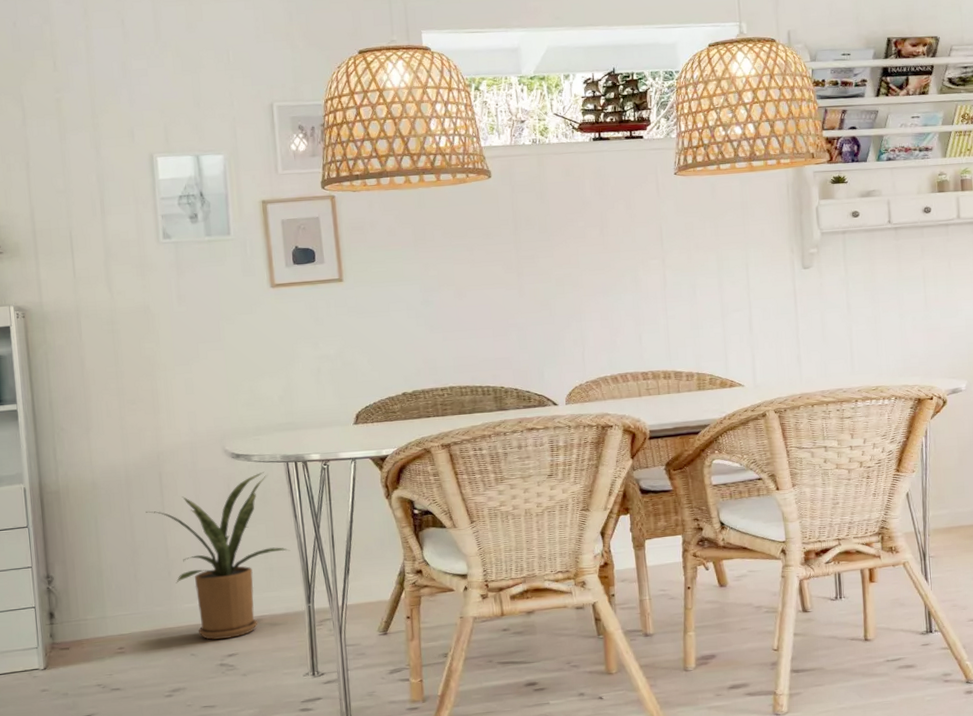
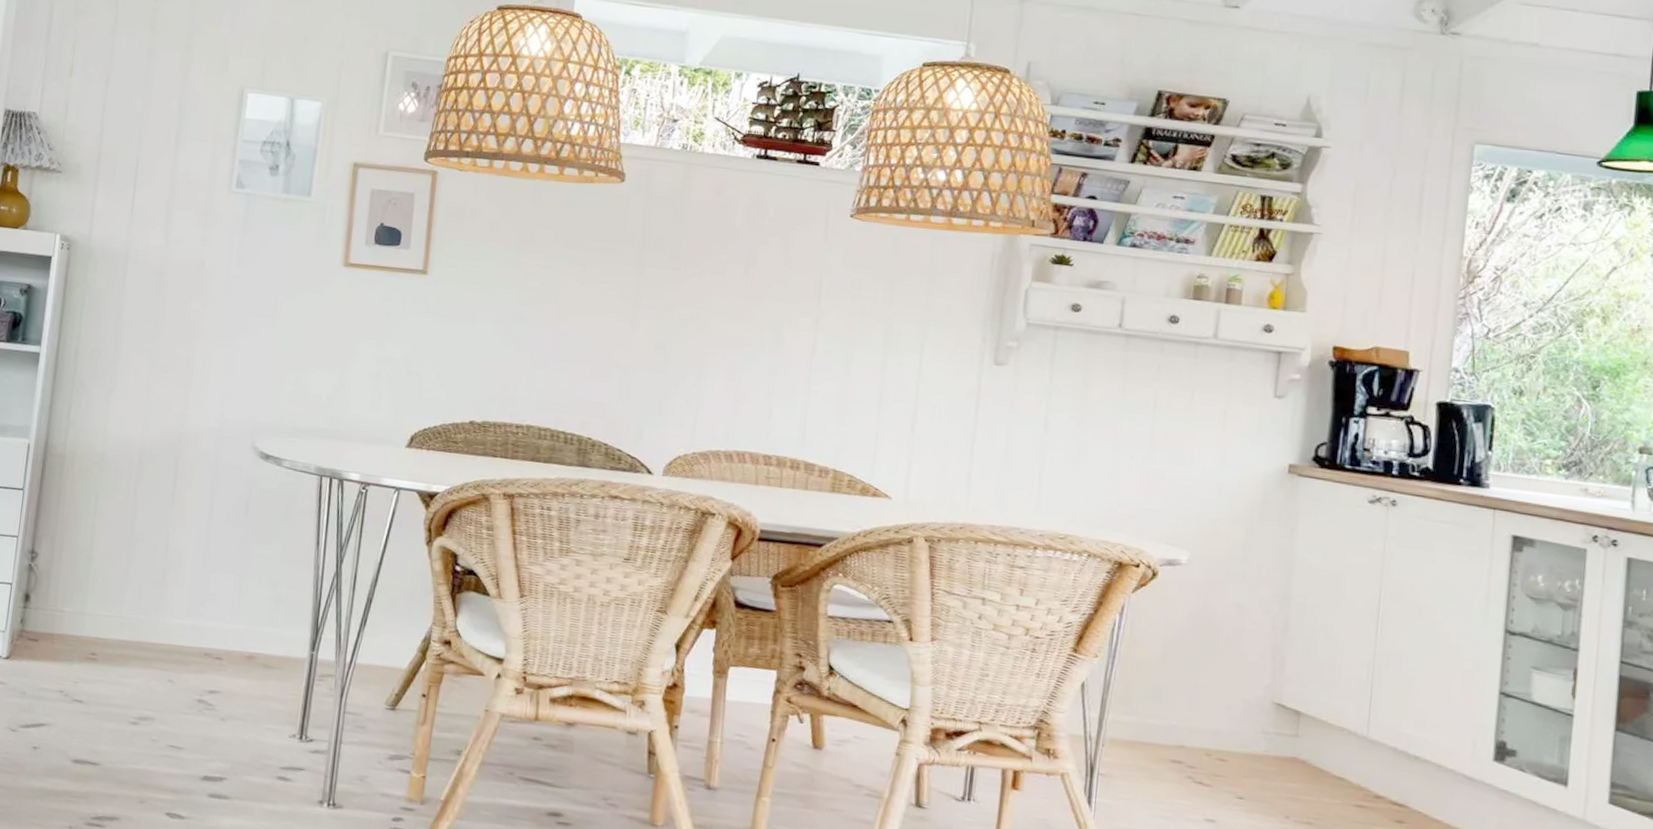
house plant: present [145,471,291,640] -> none [152,481,304,672]

